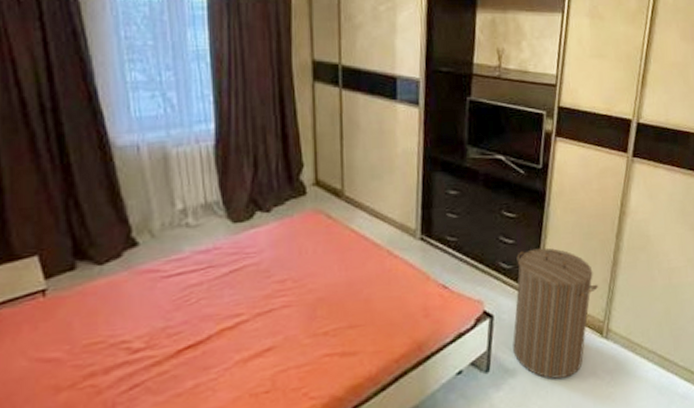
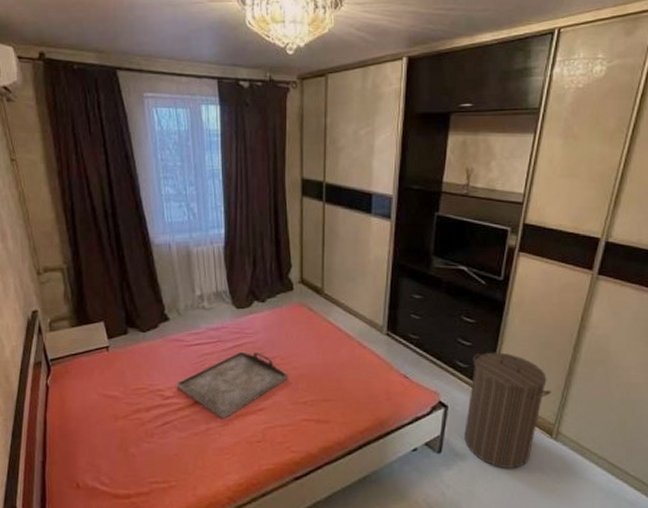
serving tray: none [149,275,304,369] -> present [176,351,288,419]

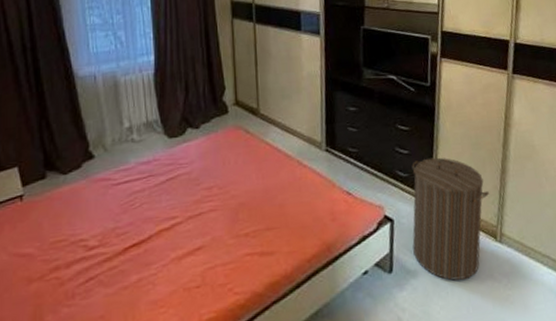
serving tray: present [176,351,288,419] -> none [102,183,228,265]

